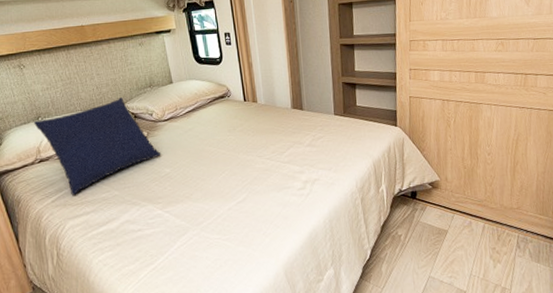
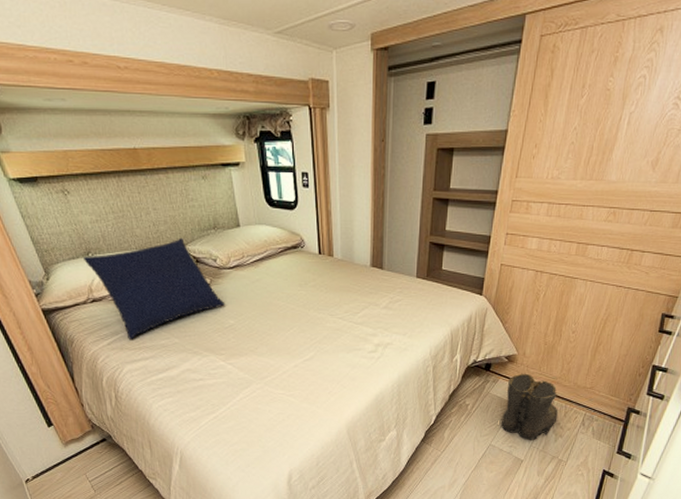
boots: none [434,198,492,268] -> present [499,373,558,440]

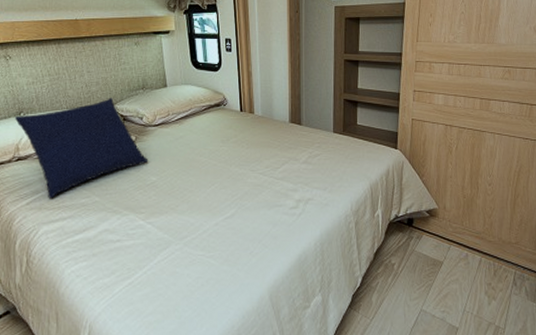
boots: present [499,373,558,440] -> none [428,228,488,303]

